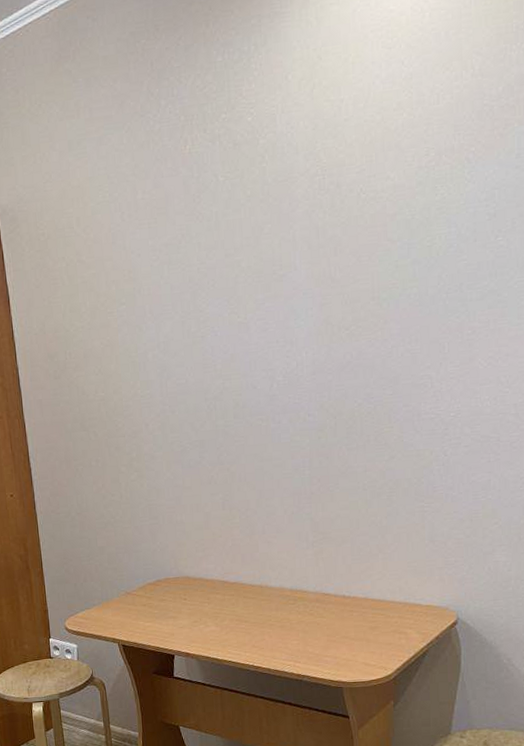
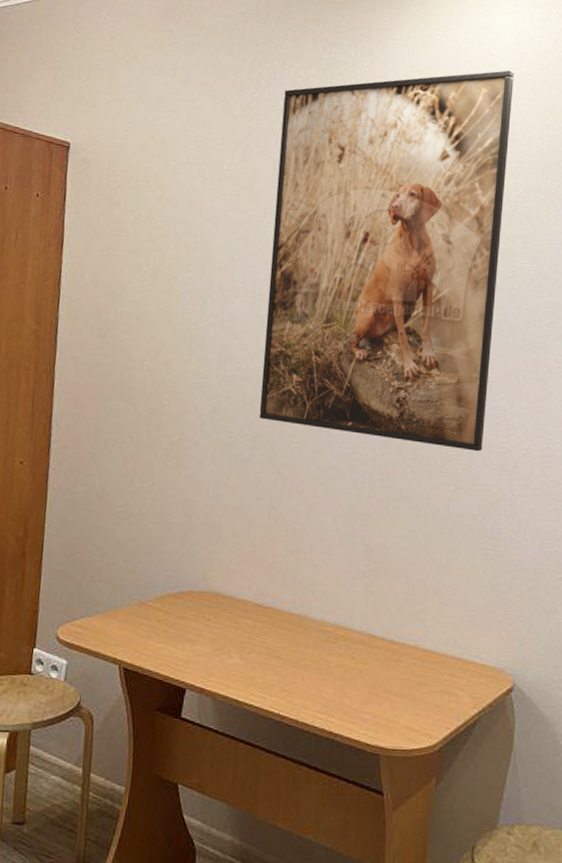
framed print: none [184,24,417,426] -> present [259,69,514,452]

